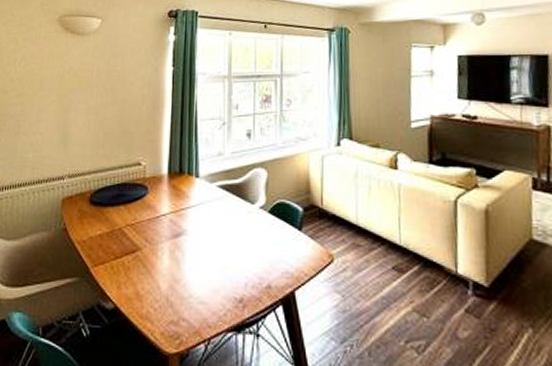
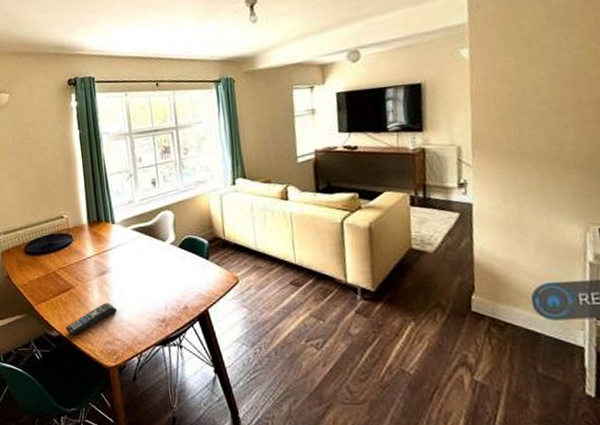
remote control: none [123,272,188,310] -> present [65,303,118,336]

